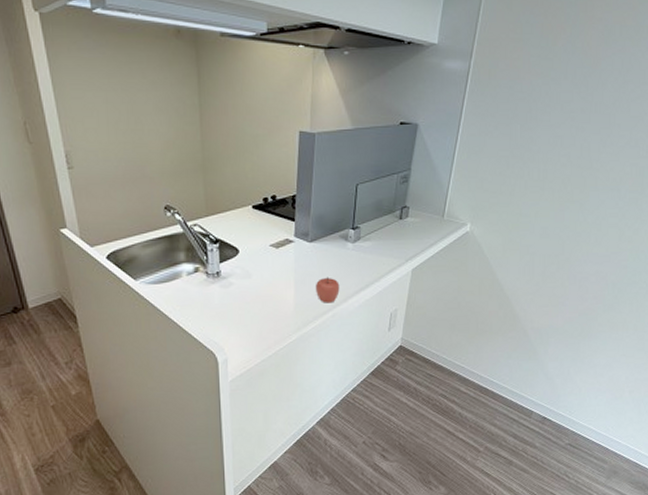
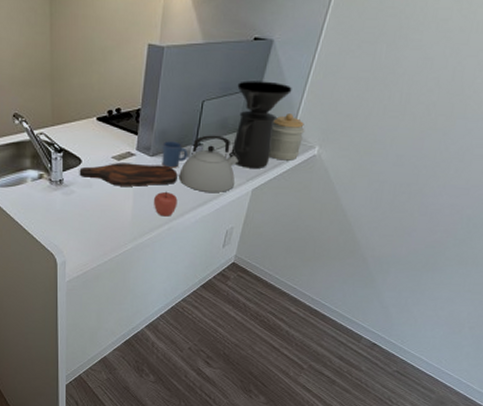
cutting board: none [237,250,338,275] -> present [79,163,178,187]
mug: none [320,226,346,253] -> present [161,141,187,168]
kettle: none [339,217,398,276] -> present [179,135,240,193]
coffee maker: none [388,163,440,248] -> present [231,80,292,168]
jar: none [424,193,456,239] -> present [268,114,305,161]

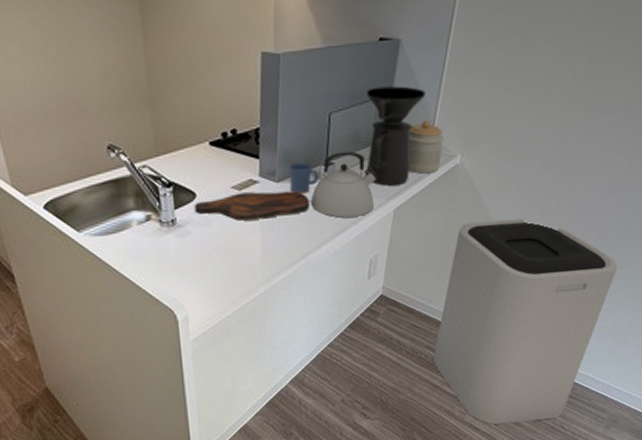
fruit: present [153,191,178,217] -> none [284,221,313,251]
trash can: none [274,208,462,391] -> present [433,218,618,425]

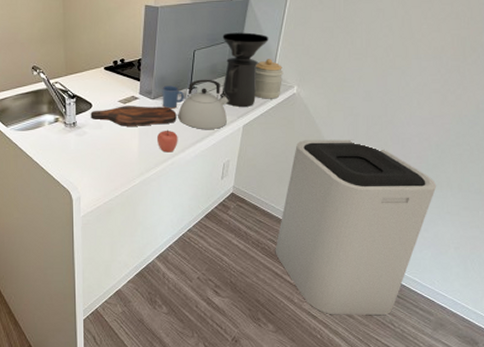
fruit: none [284,221,313,251] -> present [156,129,178,153]

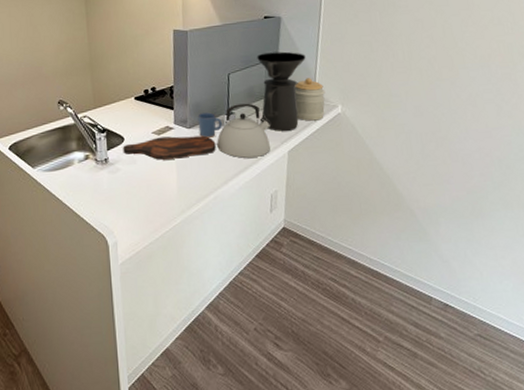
fruit: present [156,129,178,153] -> none [196,160,220,186]
trash can: present [275,139,437,315] -> none [338,159,507,365]

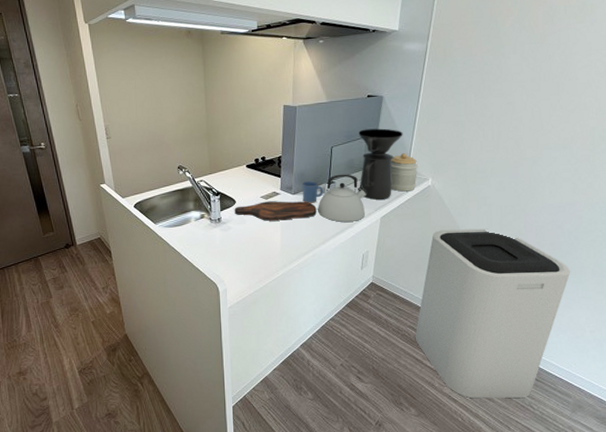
trash can: none [338,159,507,365] -> present [415,228,571,399]

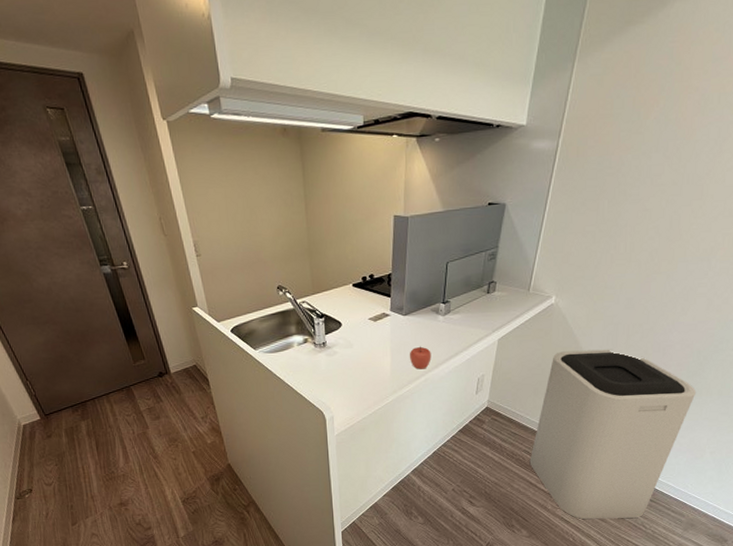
cutting board: present [234,201,317,221] -> none [340,322,430,345]
fruit: none [298,223,319,245] -> present [409,346,431,369]
mug: present [302,181,323,203] -> none [414,300,437,325]
kettle: present [318,174,368,223] -> none [431,292,485,345]
coffee maker: present [358,128,403,200] -> none [476,240,526,320]
jar: present [390,153,418,192] -> none [510,268,541,311]

